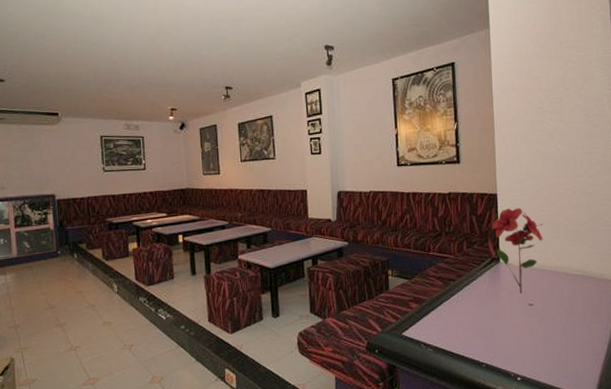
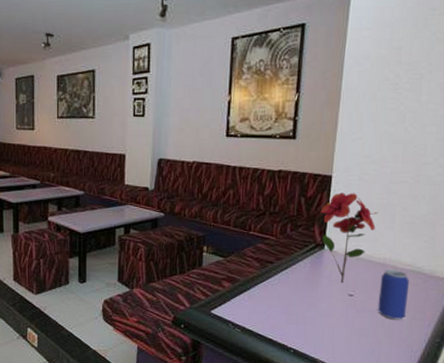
beverage can: none [555,276,584,325] -> present [377,270,409,320]

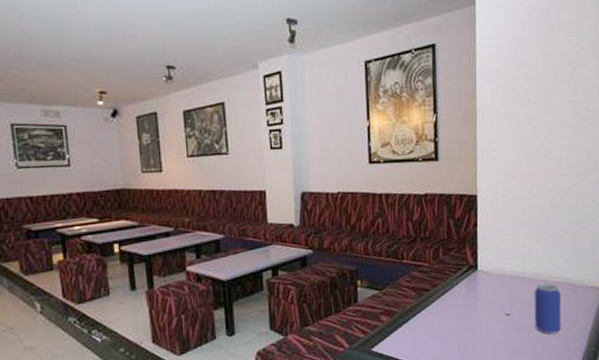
artificial flower: present [320,192,378,283] -> none [469,210,524,304]

